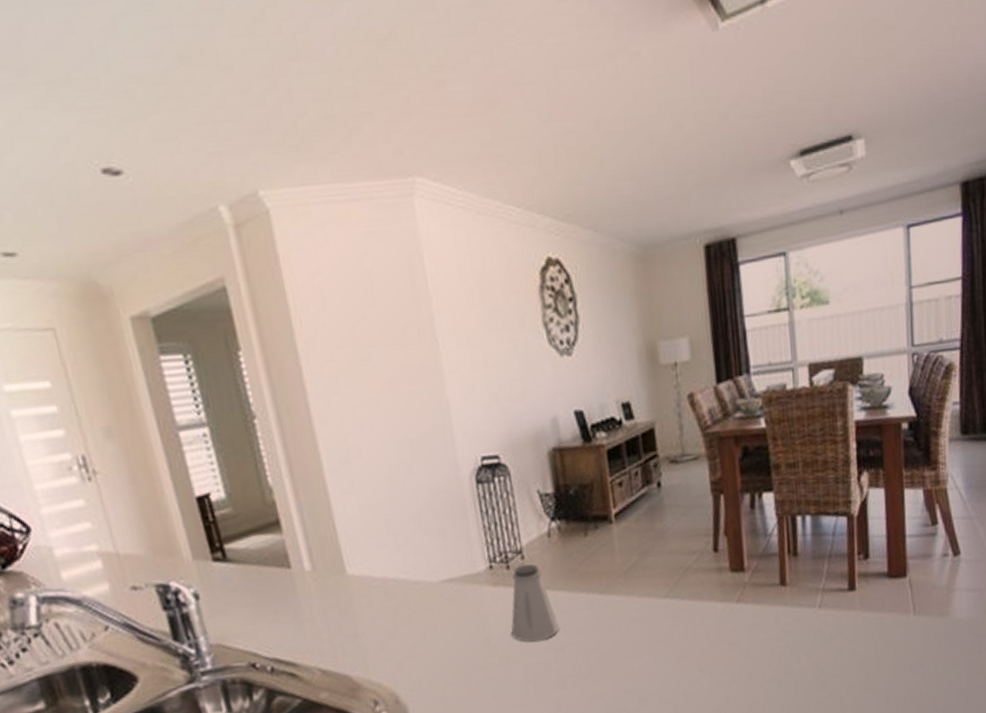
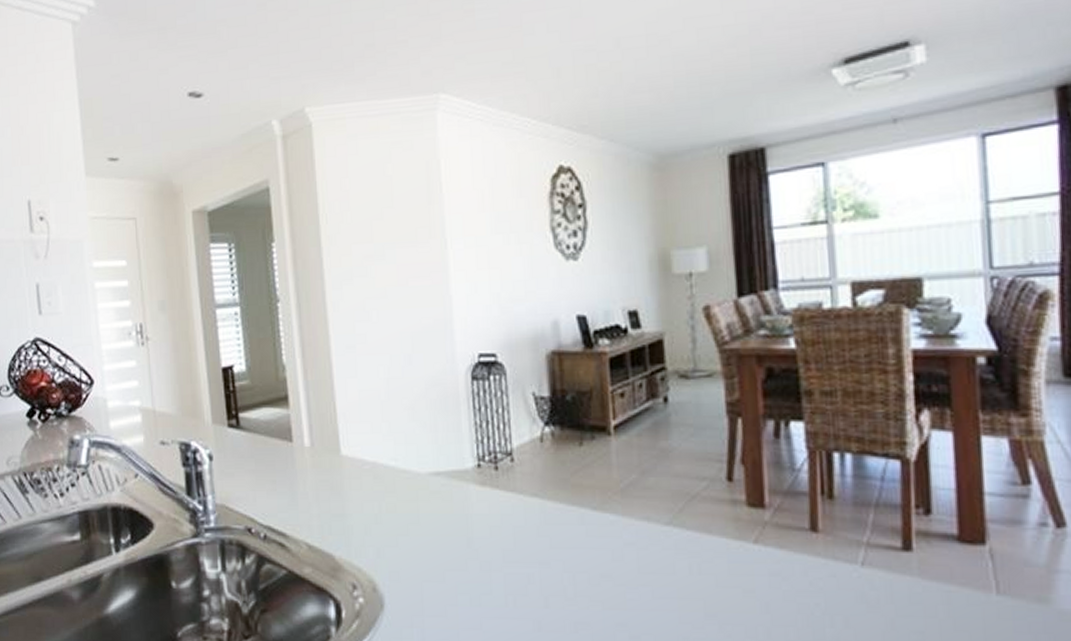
saltshaker: present [511,564,560,642] -> none [494,468,546,551]

